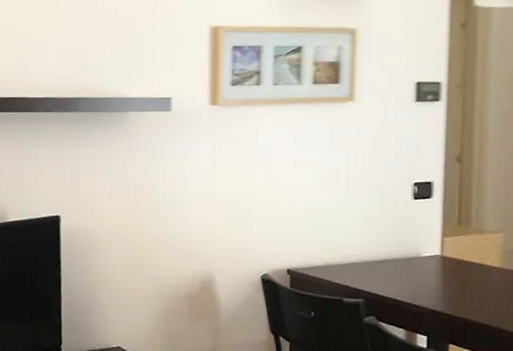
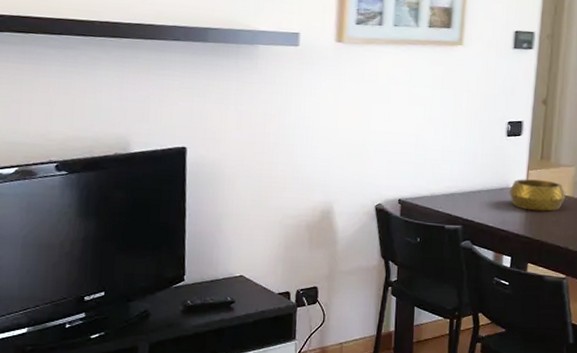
decorative bowl: none [420,247,494,285] -> present [509,179,566,211]

